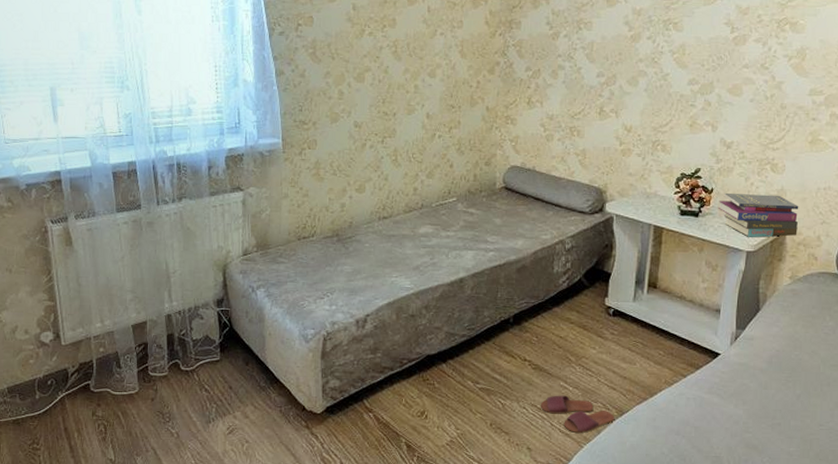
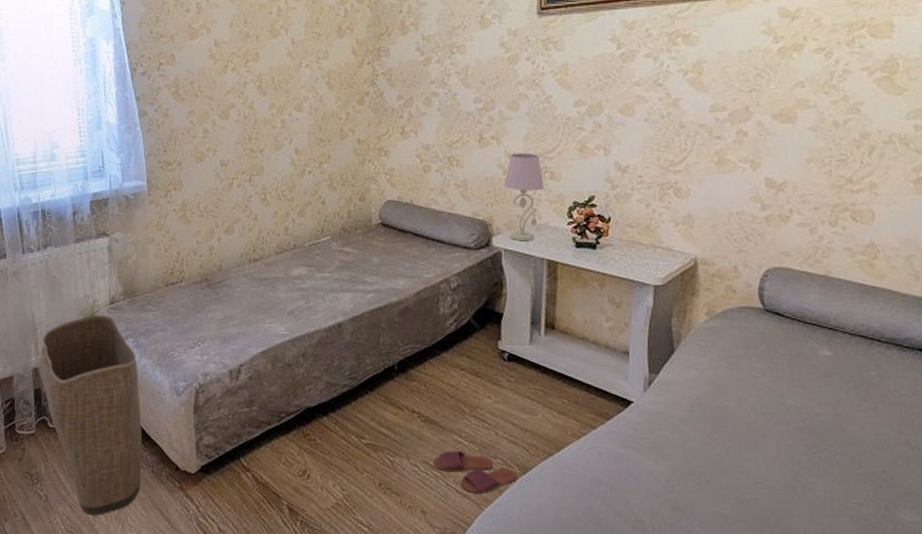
laundry basket: none [172,266,271,451] -> present [39,315,142,516]
table lamp: none [619,126,656,208] -> present [503,153,544,242]
books: present [719,192,799,237] -> none [618,221,711,270]

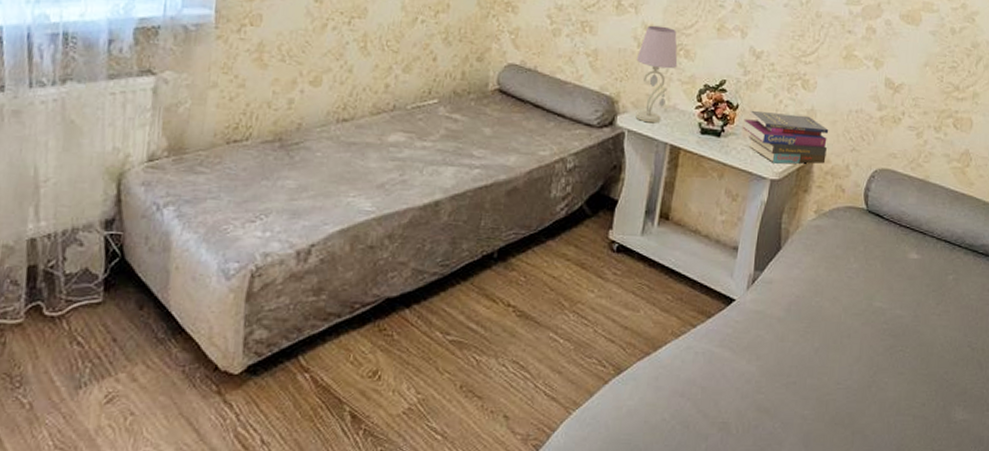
laundry basket: present [39,315,142,516] -> none [38,174,178,427]
slippers: present [433,450,518,493] -> none [523,349,612,396]
books: none [618,221,711,270] -> present [743,110,829,164]

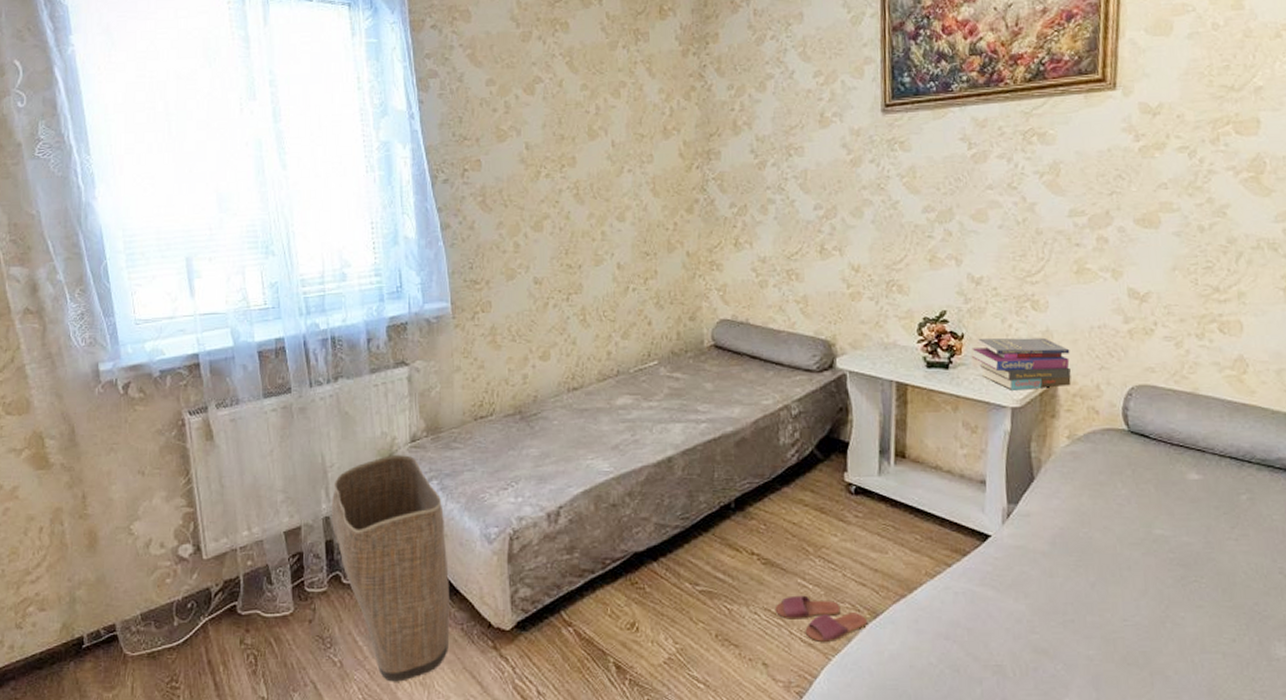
laundry basket: none [38,174,178,427] -> present [331,455,450,682]
slippers: none [523,349,612,396] -> present [775,595,868,642]
table lamp: present [635,25,678,124] -> none [847,264,892,362]

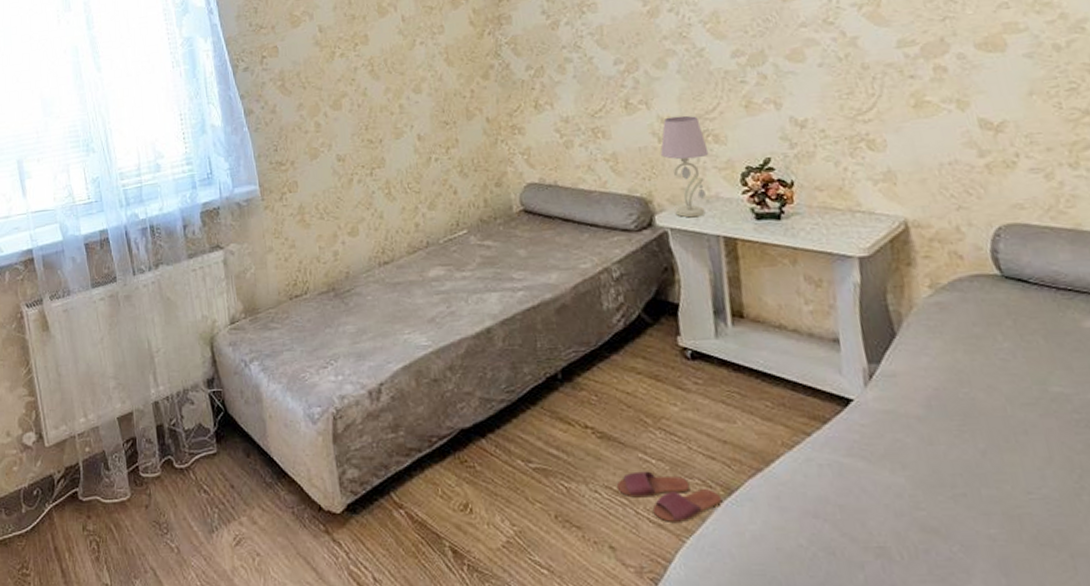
laundry basket: present [331,455,450,682] -> none [159,337,281,568]
table lamp: none [847,264,892,362] -> present [660,115,709,218]
books: present [972,337,1072,390] -> none [804,179,926,239]

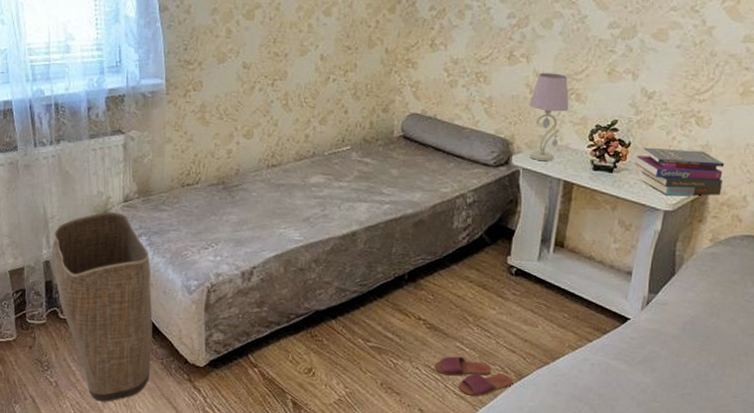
laundry basket: none [159,337,281,568] -> present [51,212,153,402]
books: none [804,179,926,239] -> present [635,147,725,196]

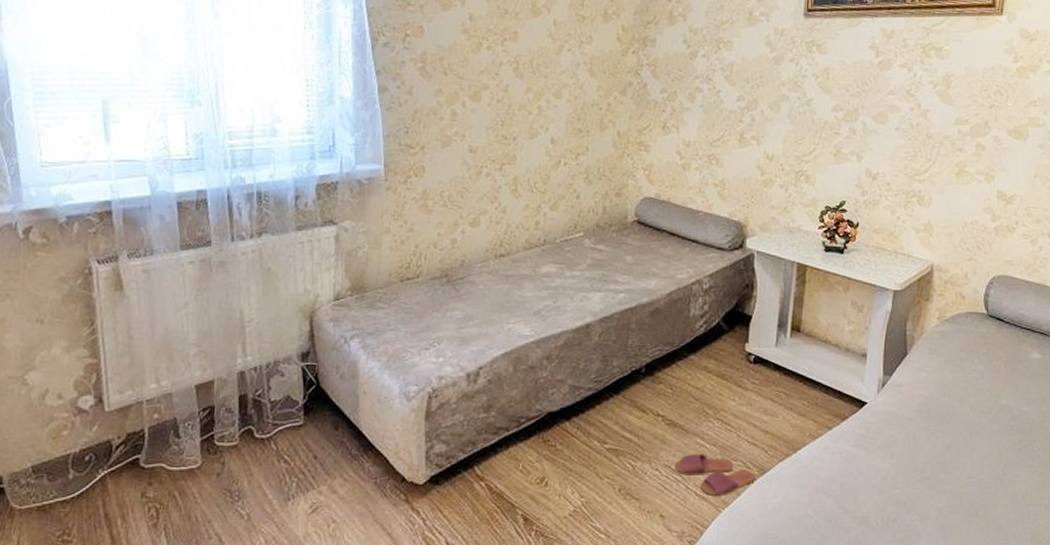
laundry basket: present [51,212,153,402] -> none [246,313,365,534]
table lamp: present [528,72,569,162] -> none [760,155,799,244]
books: present [635,147,725,196] -> none [864,227,946,275]

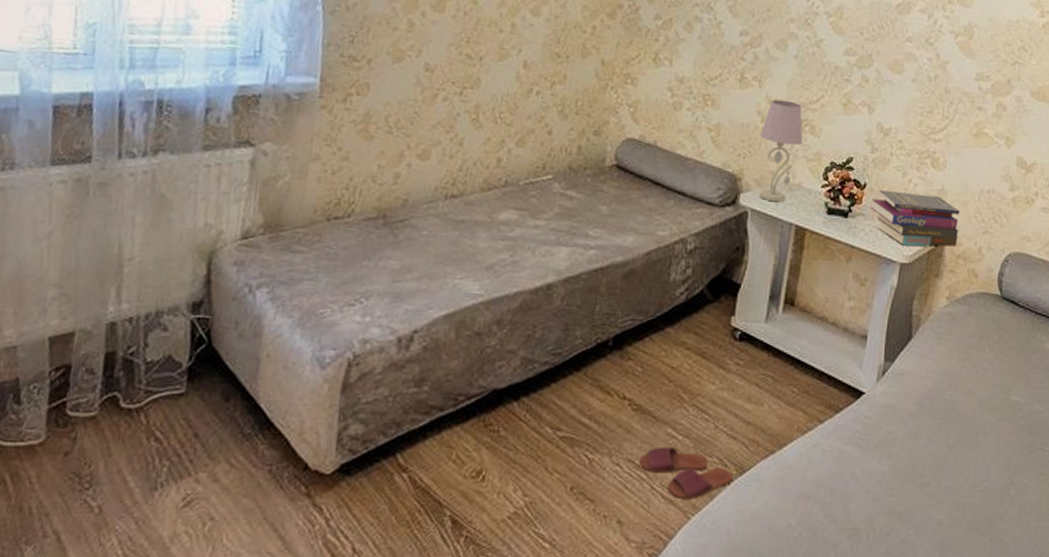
table lamp: none [760,155,799,244] -> present [759,99,803,203]
books: none [864,227,946,275] -> present [871,189,960,247]

